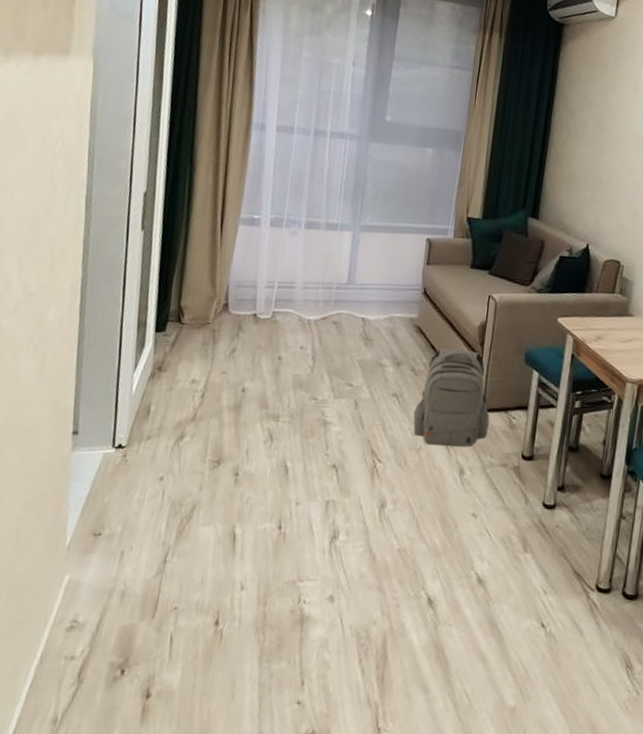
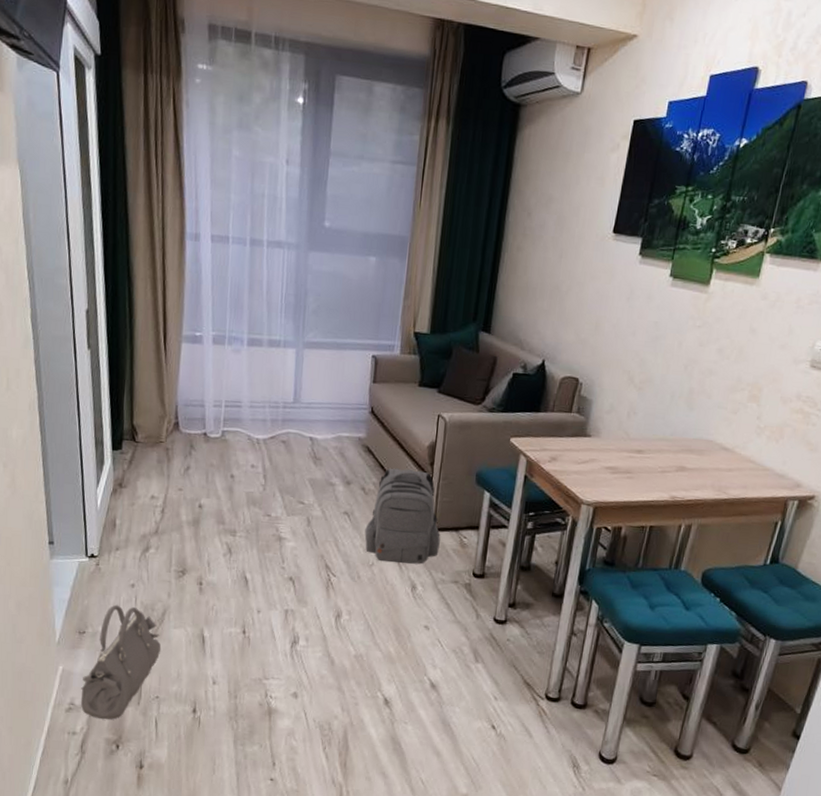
shoulder bag: none [84,501,186,639] -> present [80,604,161,720]

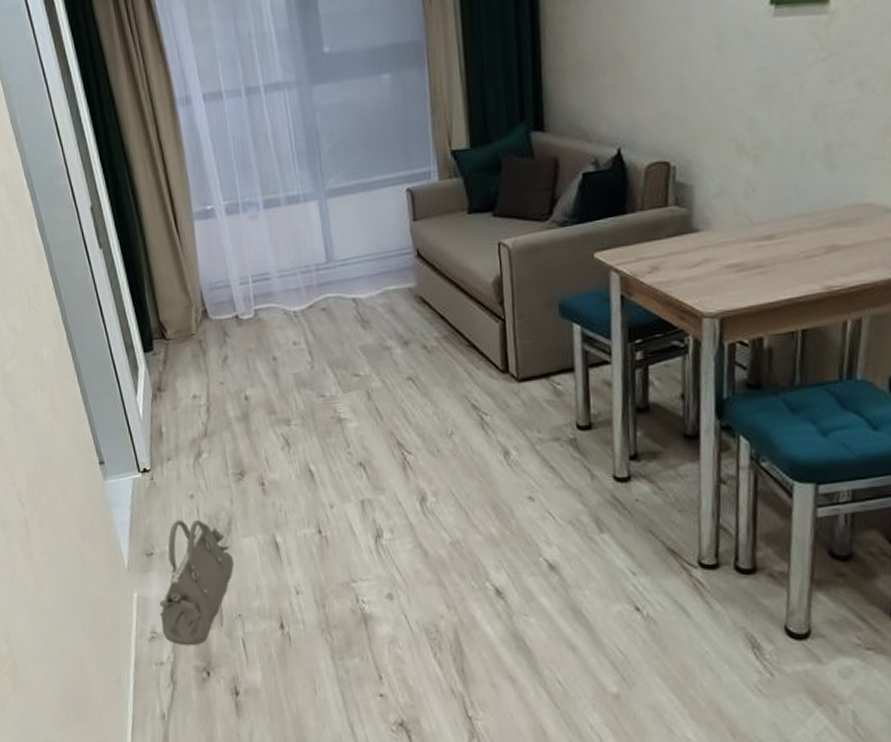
backpack: present [364,468,441,565] -> none [435,313,529,429]

